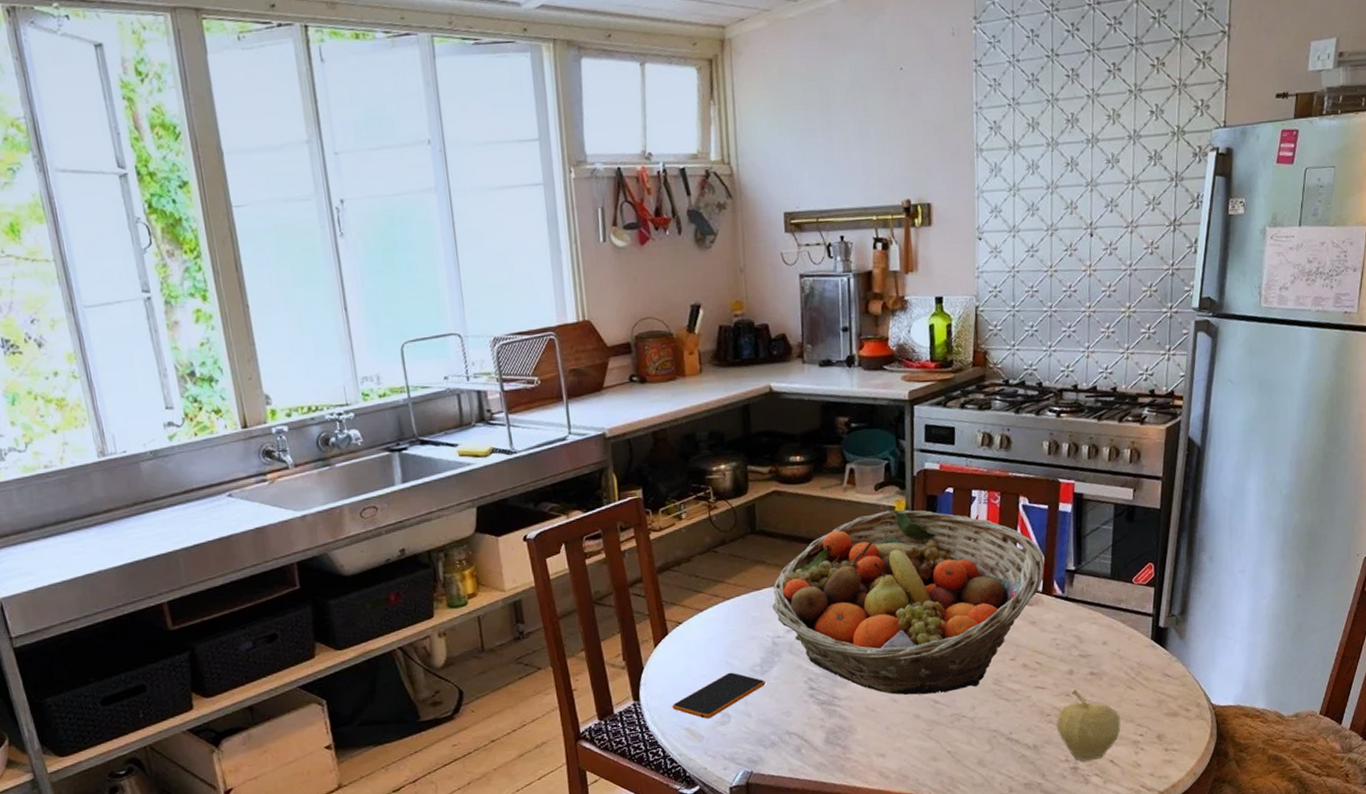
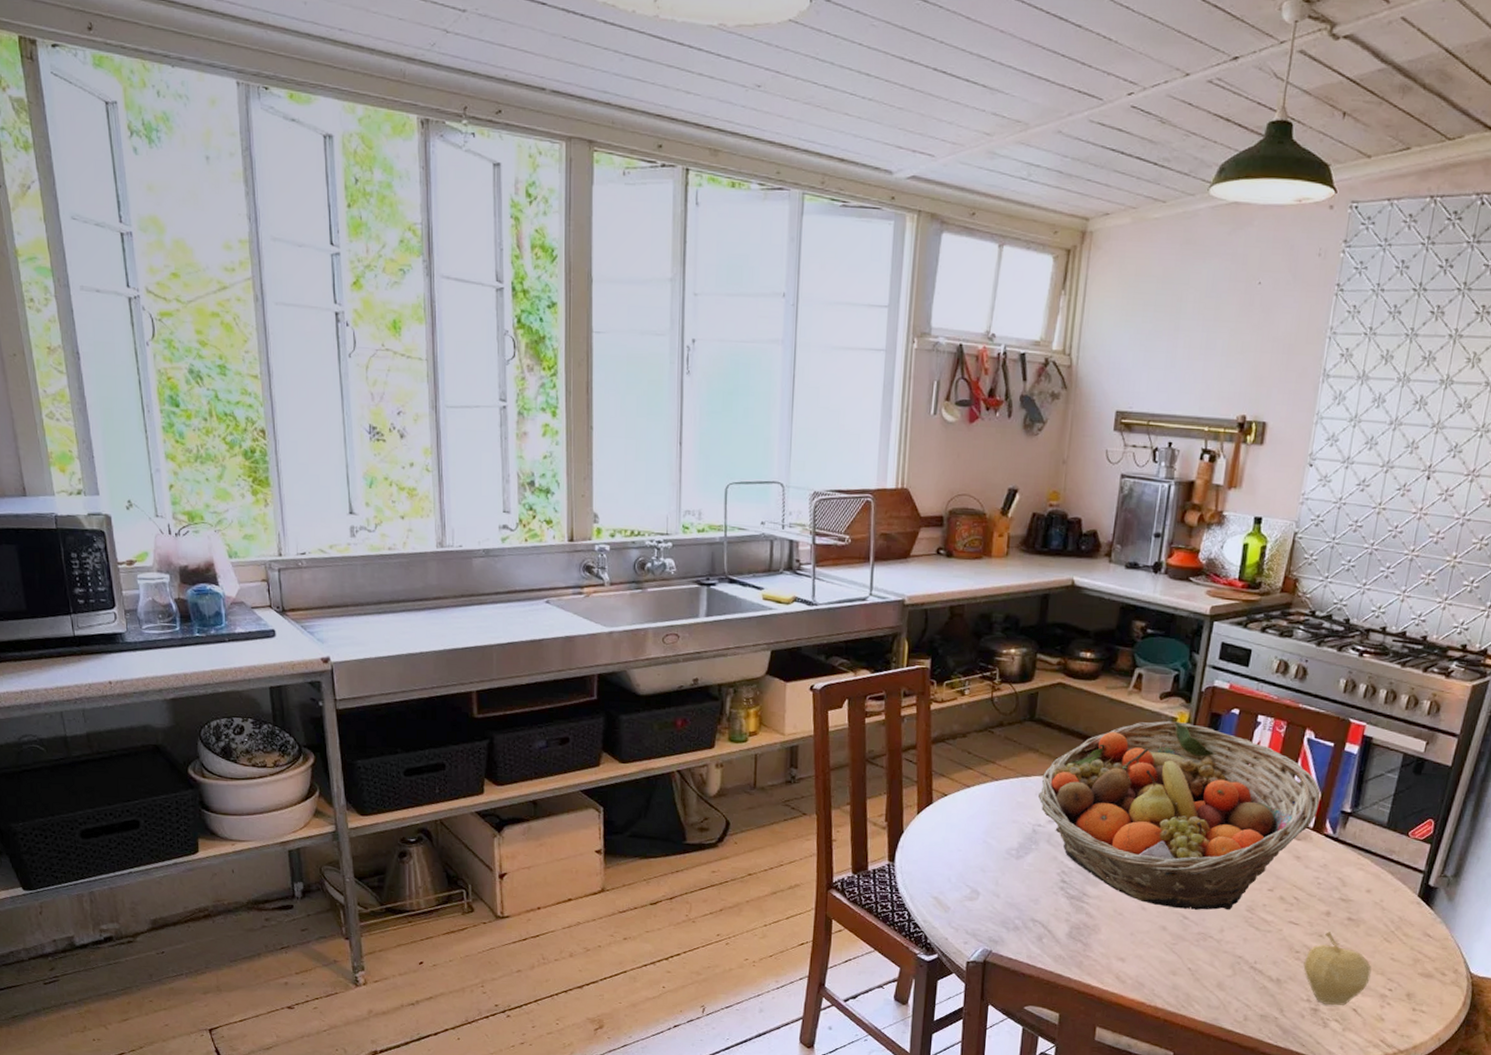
smartphone: present [672,672,765,719] -> none [924,851,1019,892]

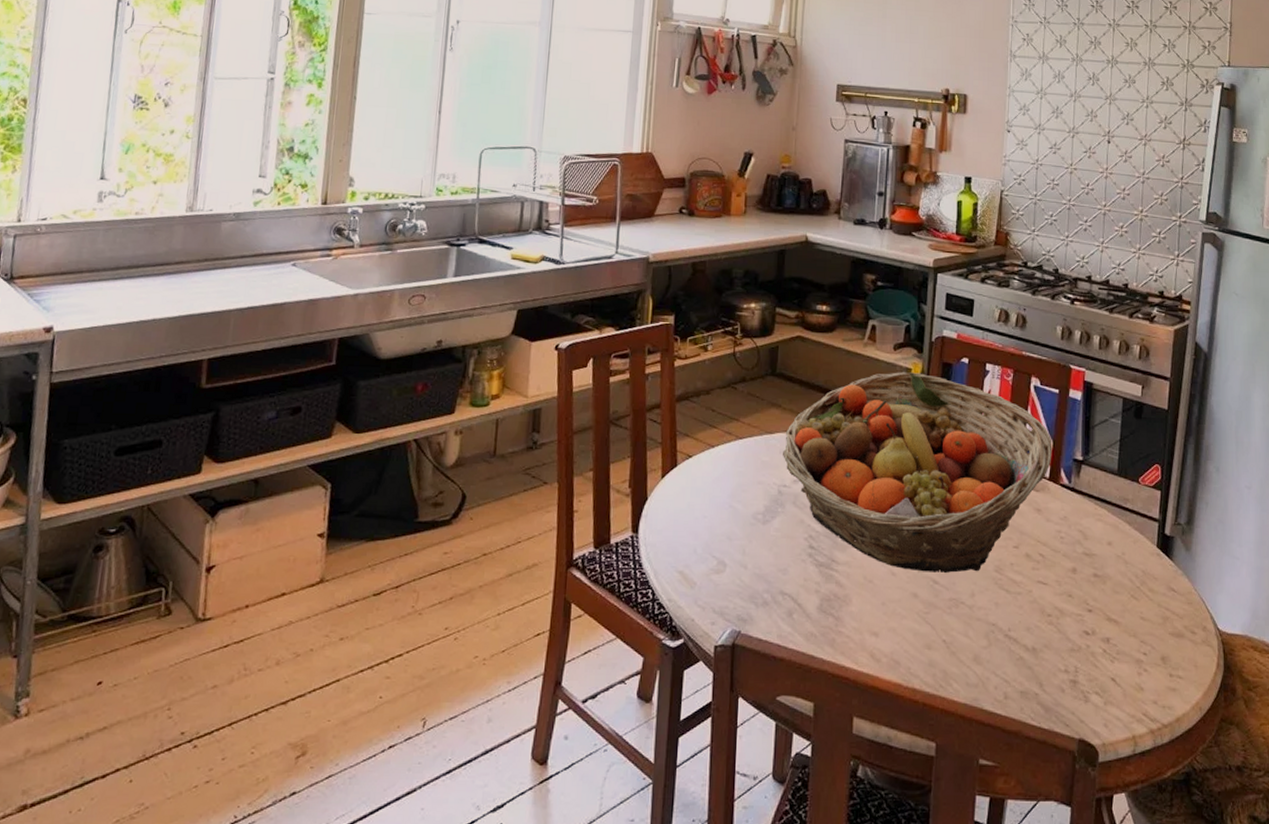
fruit: present [1303,932,1372,1005] -> none [1057,591,1124,675]

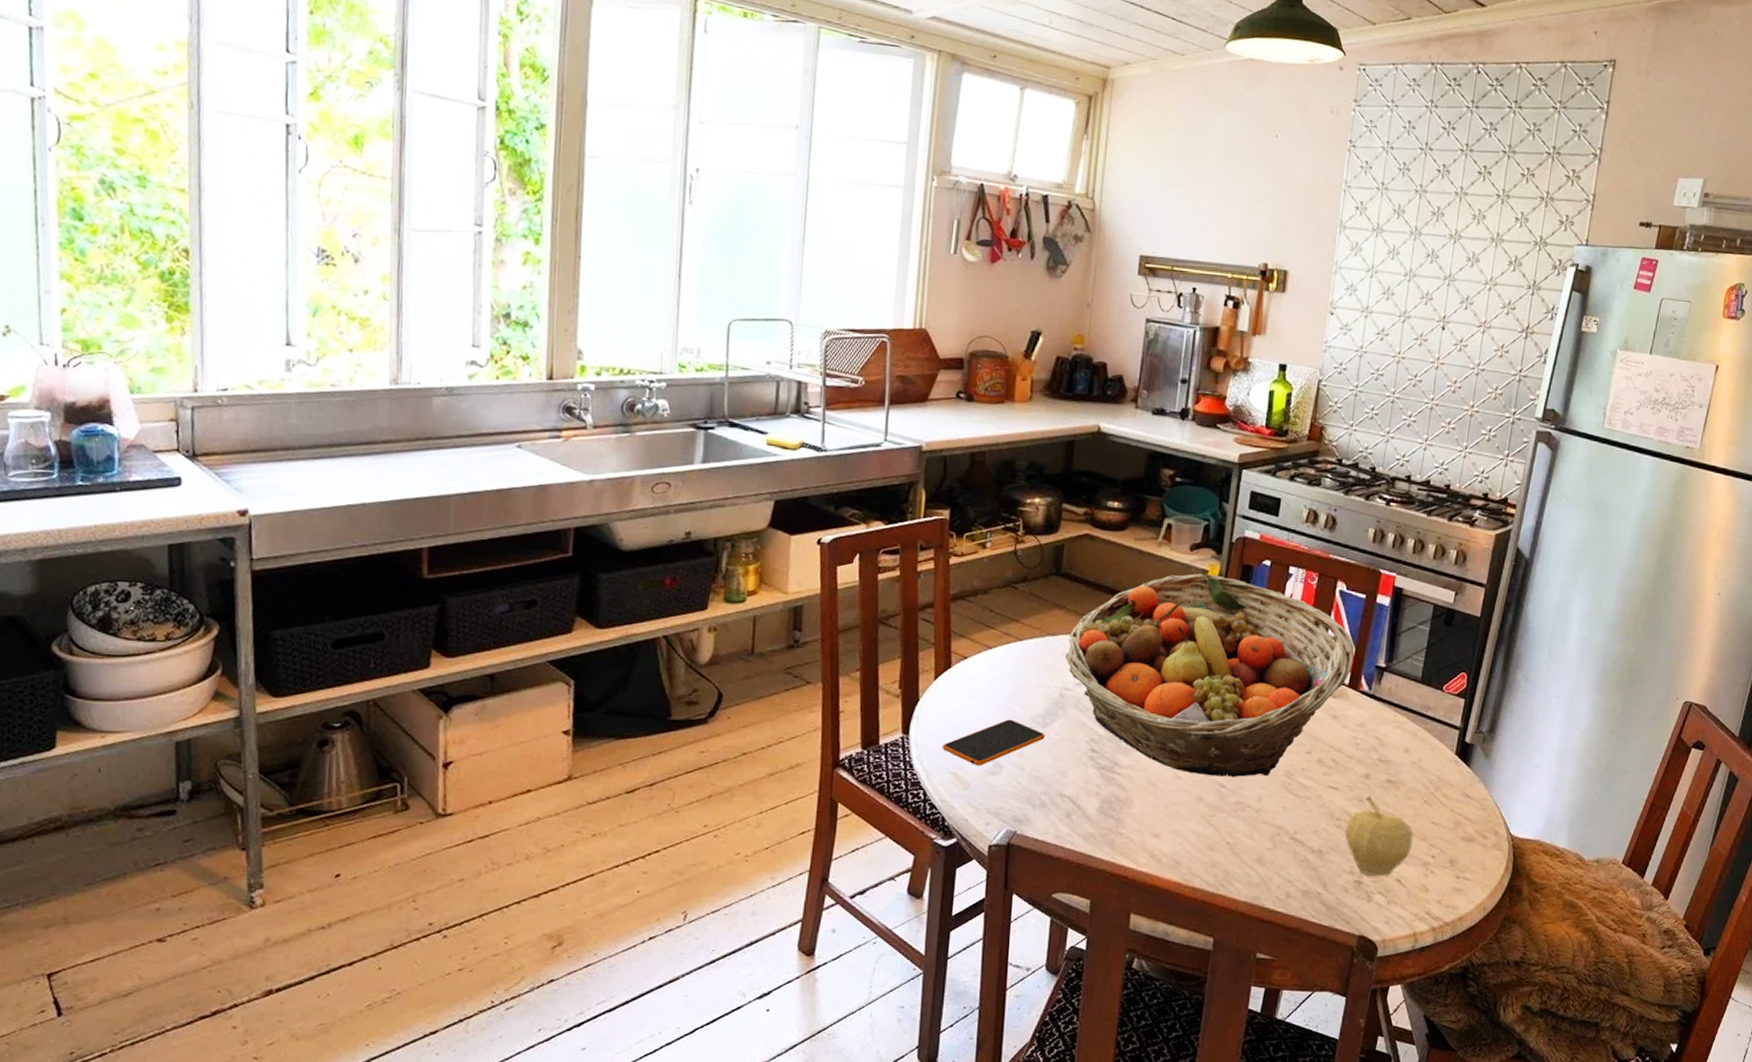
smartphone: none [669,516,766,564] -> present [942,719,1045,766]
fruit: none [1057,591,1124,675] -> present [1344,796,1413,876]

